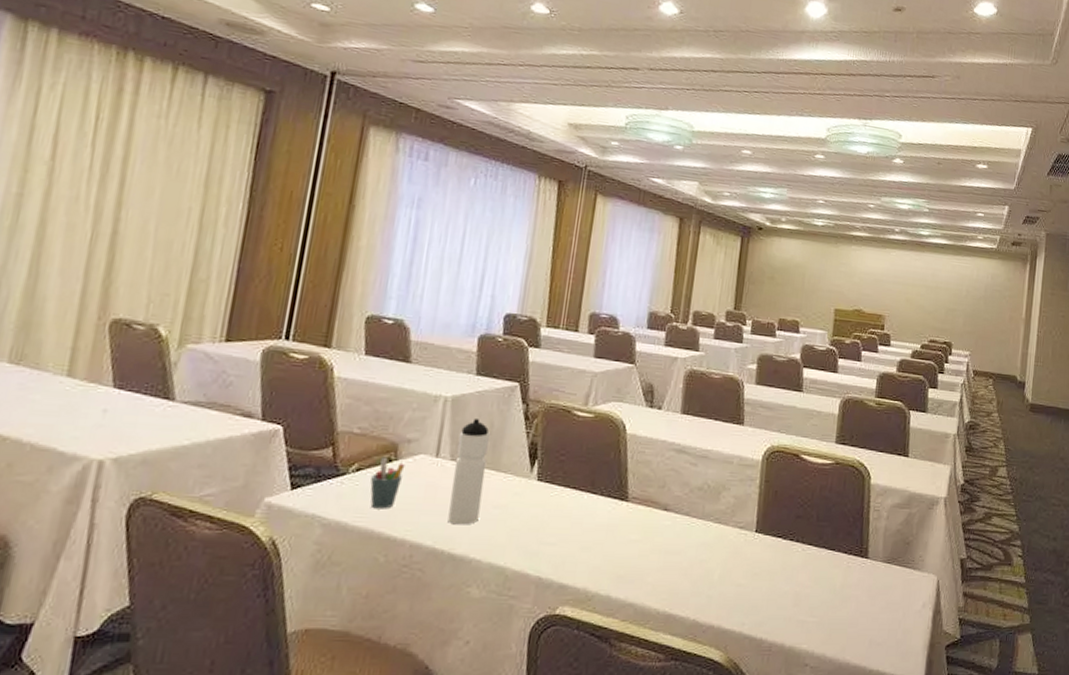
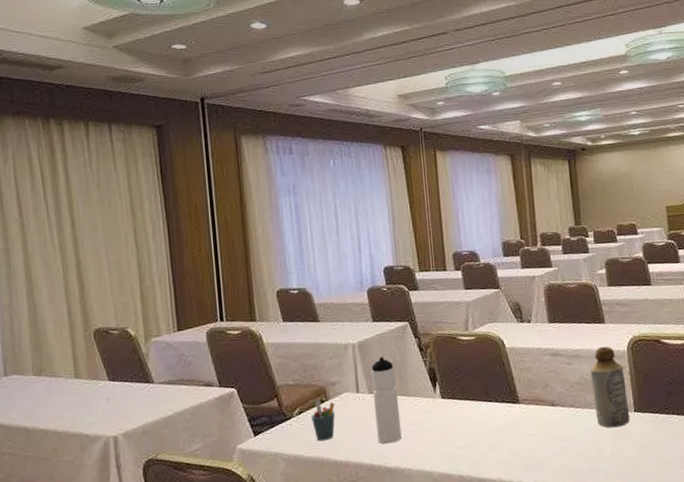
bottle: none [711,451,754,547] -> present [590,346,630,428]

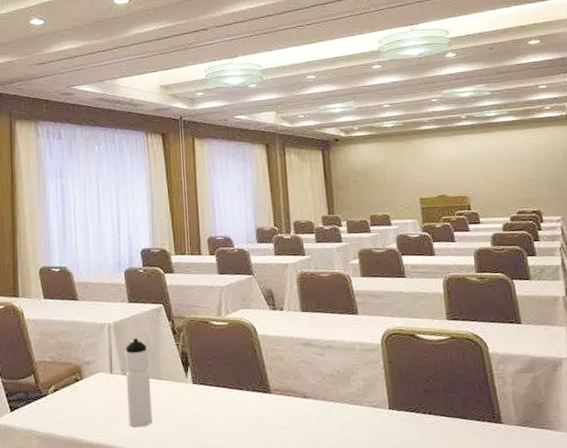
pen holder: present [310,399,335,441] -> none [65,378,89,421]
bottle: present [590,346,630,428] -> none [342,338,385,425]

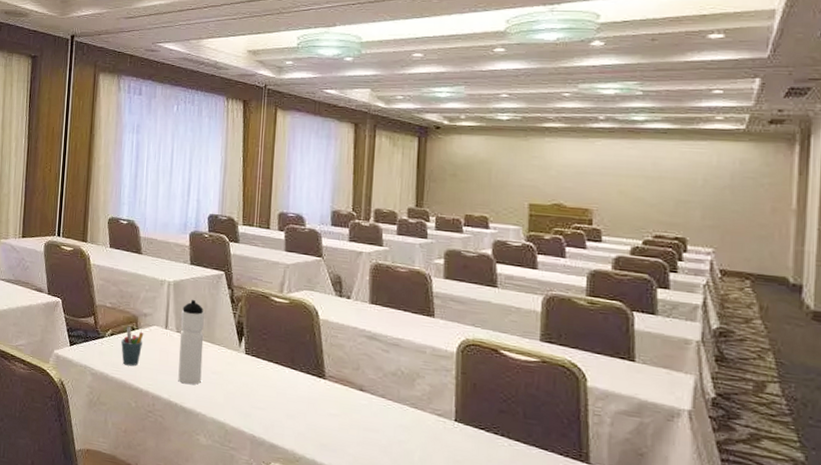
pen holder: none [65,378,89,421] -> present [120,326,144,367]

